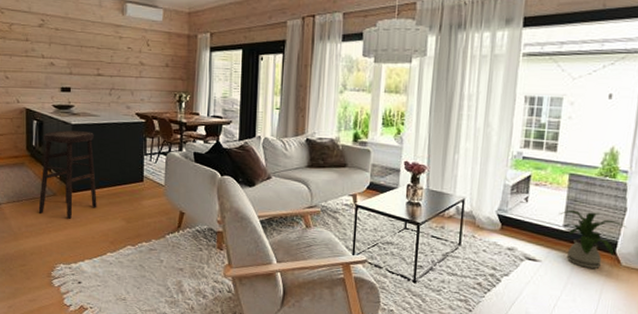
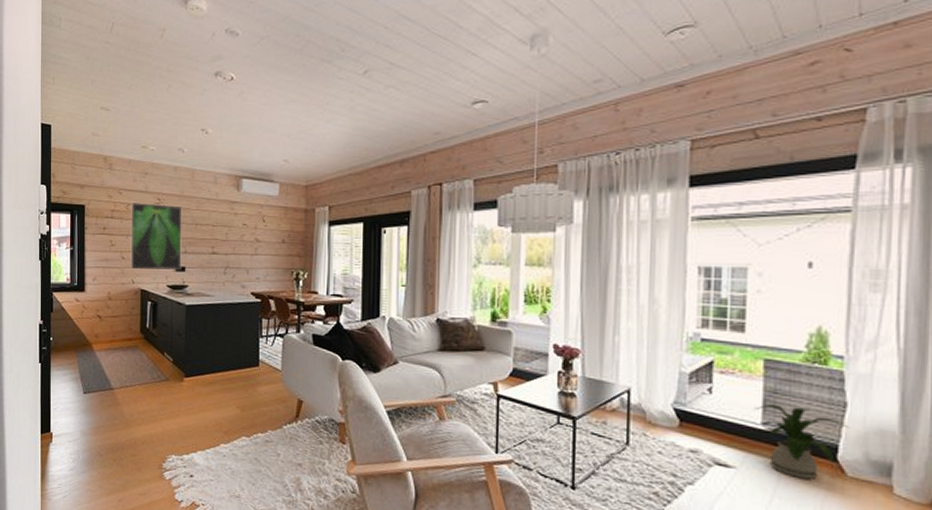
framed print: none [14,22,67,90] -> present [130,202,182,270]
stool: present [38,130,97,219] -> none [151,311,211,406]

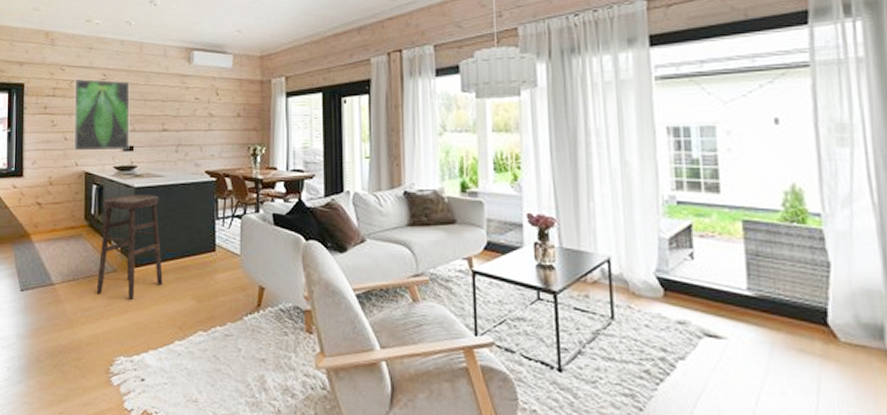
stool: none [151,311,211,406] -> present [96,195,163,300]
house plant: present [754,403,849,479] -> none [738,267,835,347]

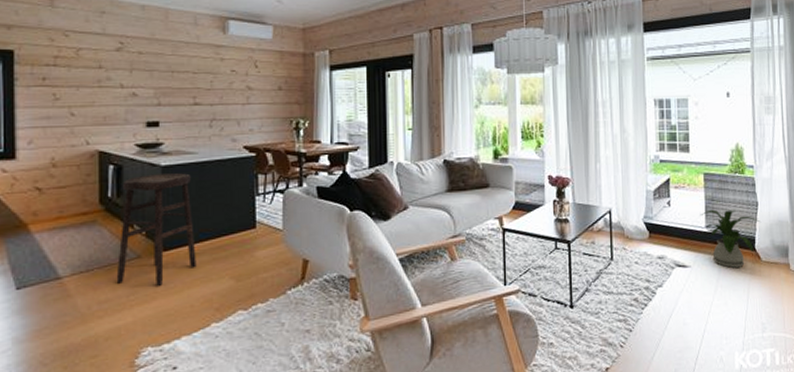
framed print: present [73,78,130,151] -> none [82,46,154,128]
house plant: none [738,267,835,347] -> present [700,209,761,268]

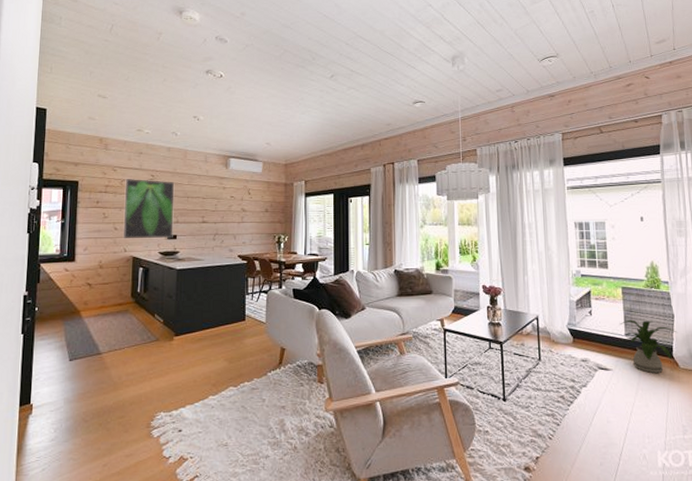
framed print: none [82,46,154,128] -> present [122,178,175,239]
stool: present [116,173,197,286] -> none [140,275,200,363]

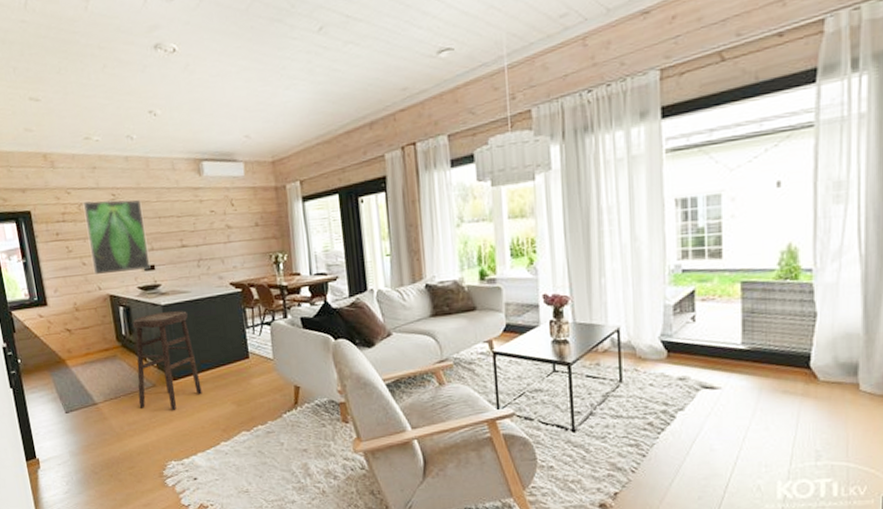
stool: none [140,275,200,363] -> present [132,311,202,410]
house plant: present [619,319,677,373] -> none [734,322,819,389]

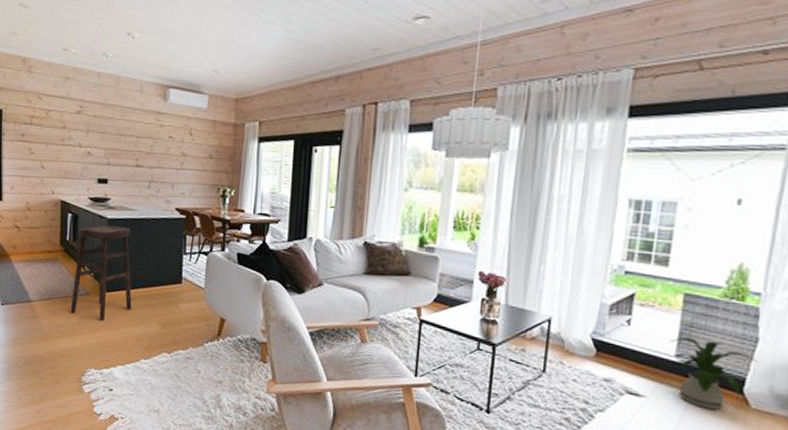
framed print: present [82,199,151,276] -> none [50,108,106,182]
house plant: none [734,322,819,389] -> present [669,337,758,410]

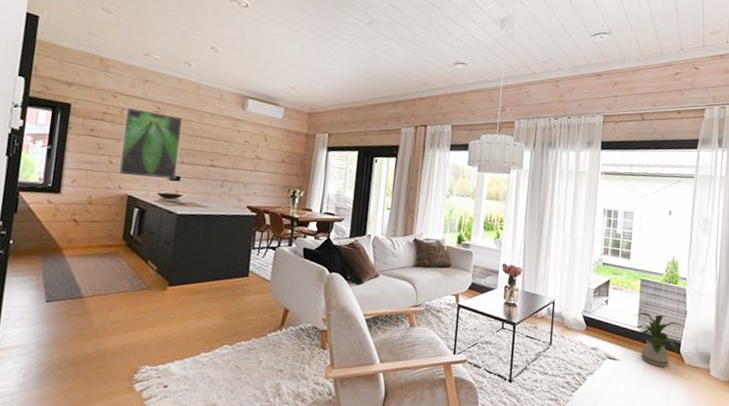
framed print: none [50,108,106,182] -> present [118,107,183,179]
stool: present [70,225,132,321] -> none [127,220,200,315]

